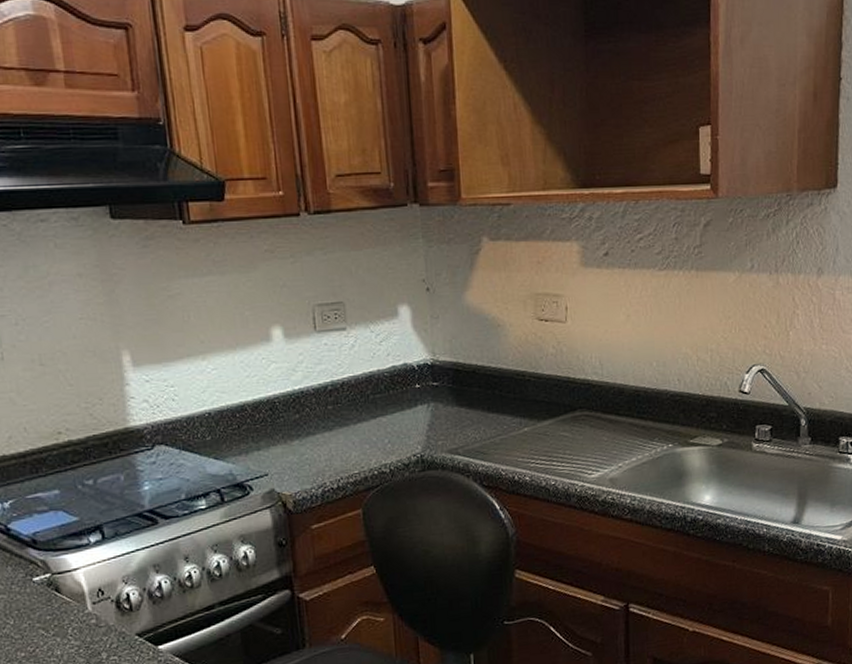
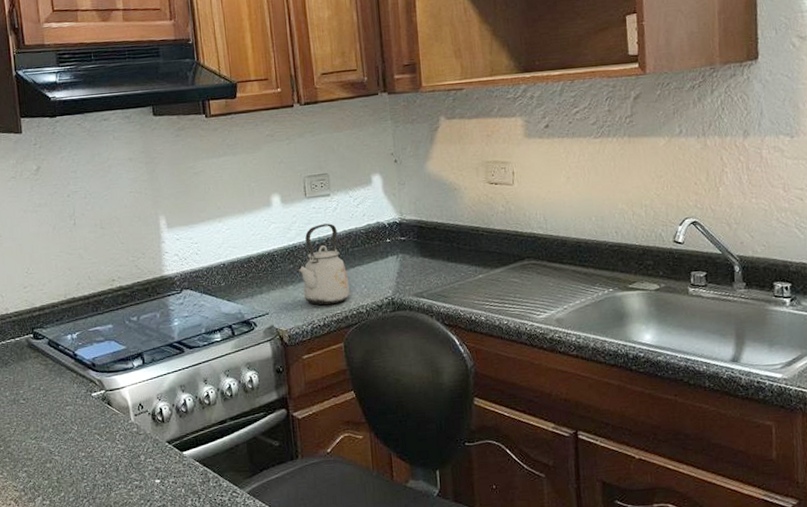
kettle: none [304,364,372,465] -> present [297,223,351,306]

